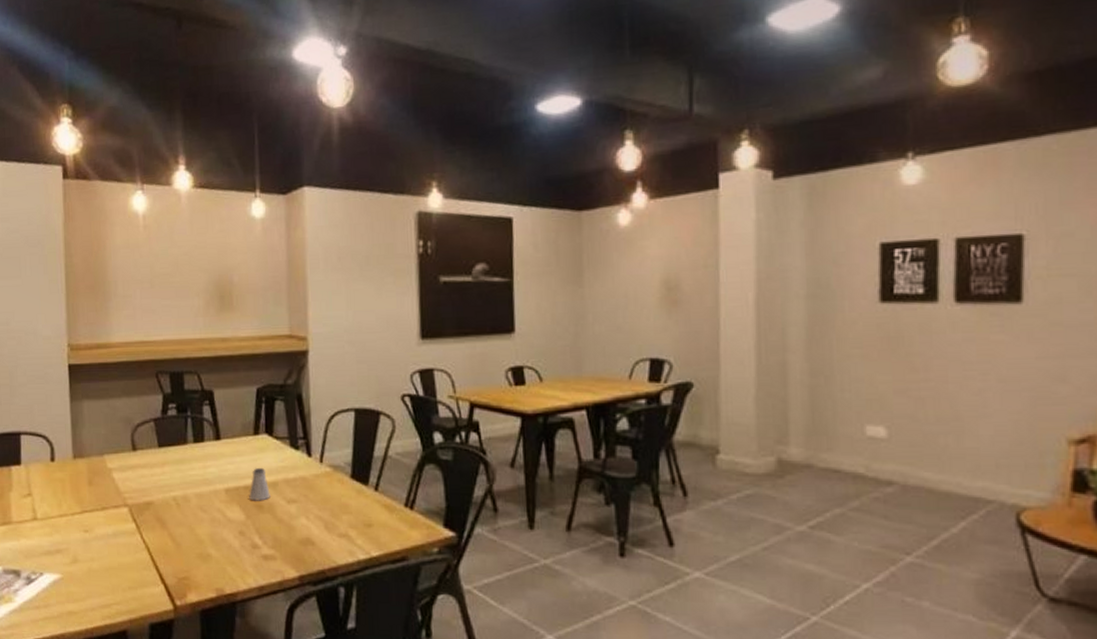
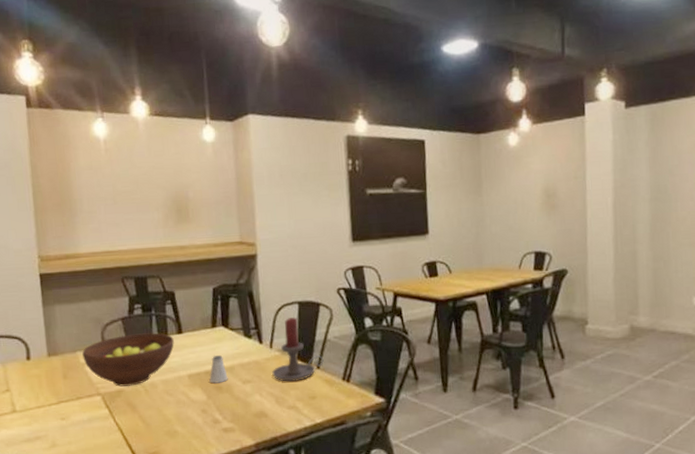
fruit bowl: none [110,437,211,498] -> present [82,333,174,387]
candle holder: none [321,426,383,504] -> present [272,316,324,382]

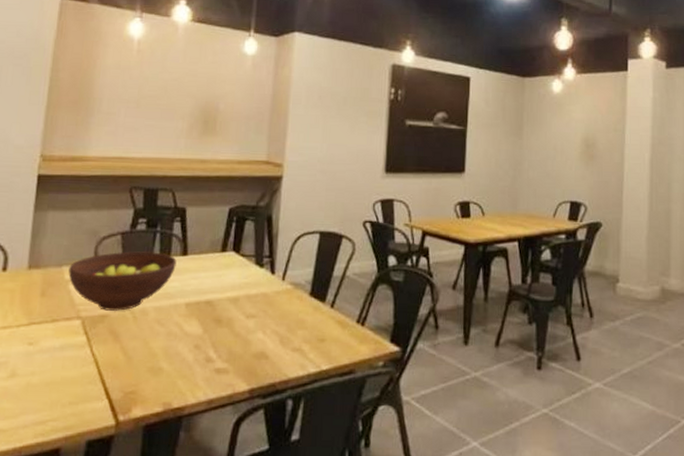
saltshaker: present [209,354,228,384] -> none [209,283,231,316]
candle holder: present [272,316,324,382] -> none [280,247,339,320]

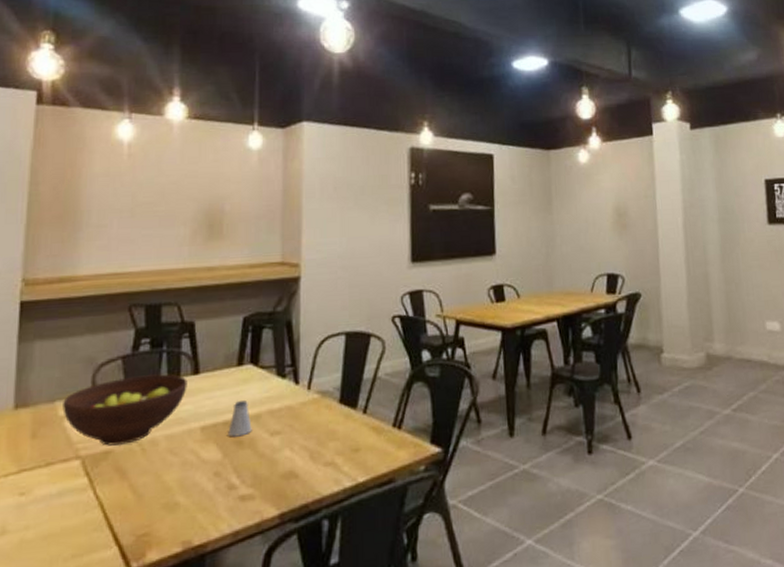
saltshaker: none [209,283,231,316] -> present [228,400,252,437]

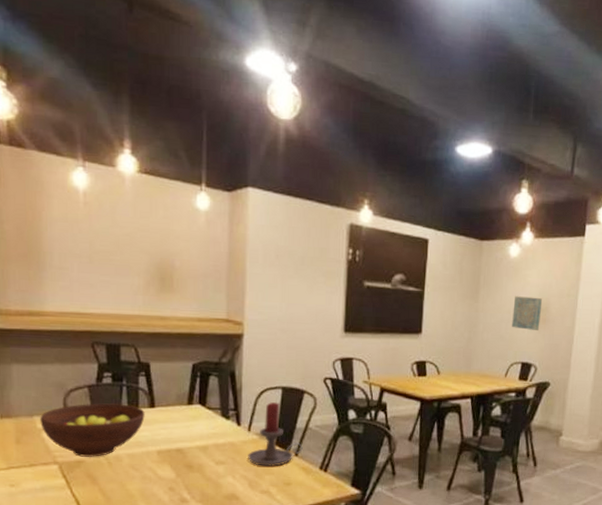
saltshaker: present [228,400,252,437] -> none [180,433,200,462]
candle holder: none [308,350,372,432] -> present [248,401,303,467]
wall art: none [589,202,621,238] -> present [512,296,543,330]

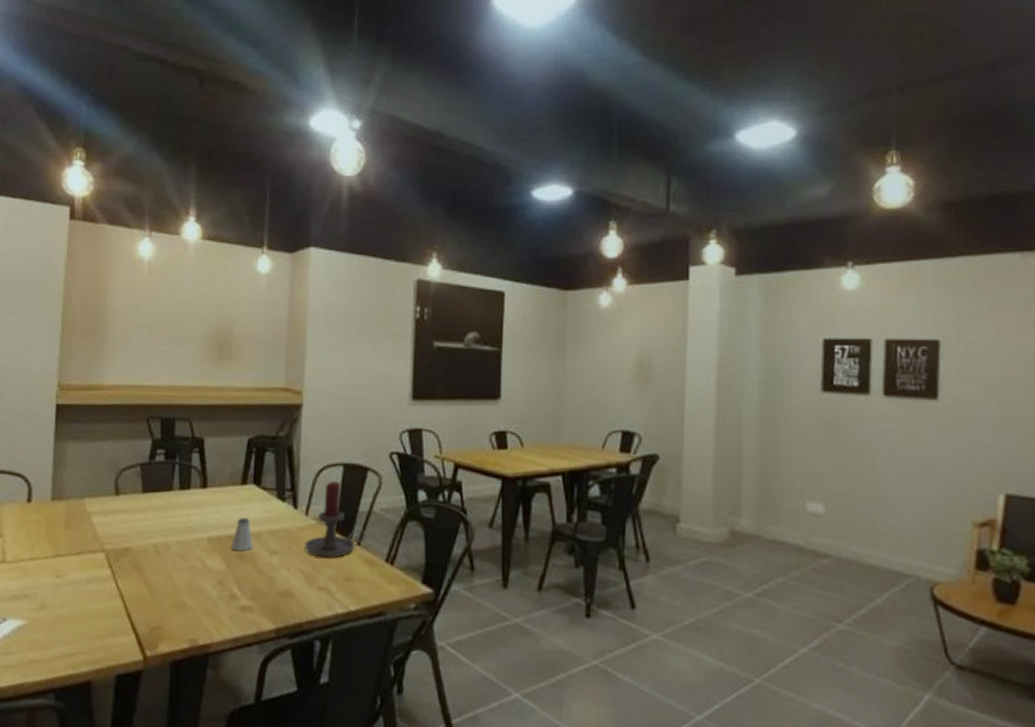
fruit bowl: present [40,403,145,457] -> none [90,483,197,545]
saltshaker: none [180,433,200,462] -> present [231,517,253,551]
wall art: present [512,296,543,330] -> none [607,352,643,392]

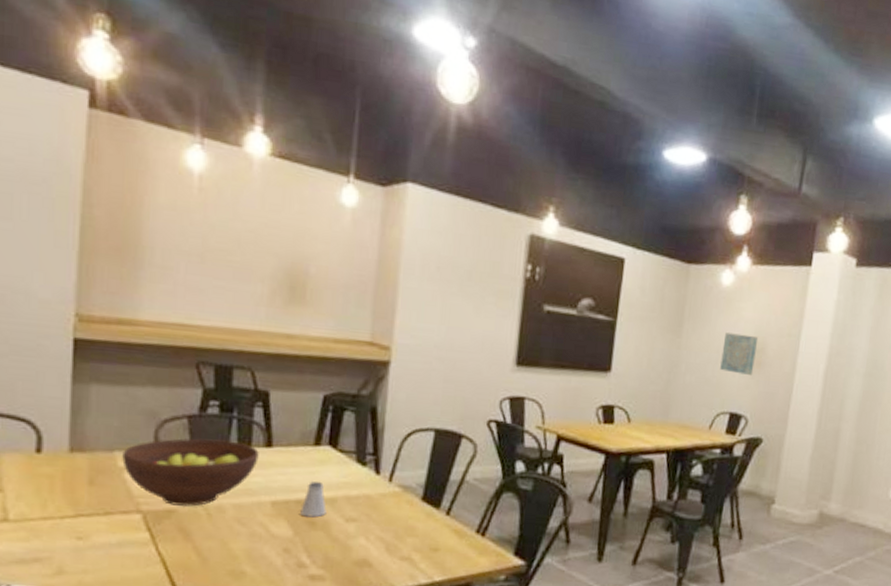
fruit bowl: none [90,483,197,545] -> present [122,438,259,506]
candle holder: present [305,480,366,558] -> none [386,446,457,527]
wall art: none [607,352,643,392] -> present [720,332,759,375]

